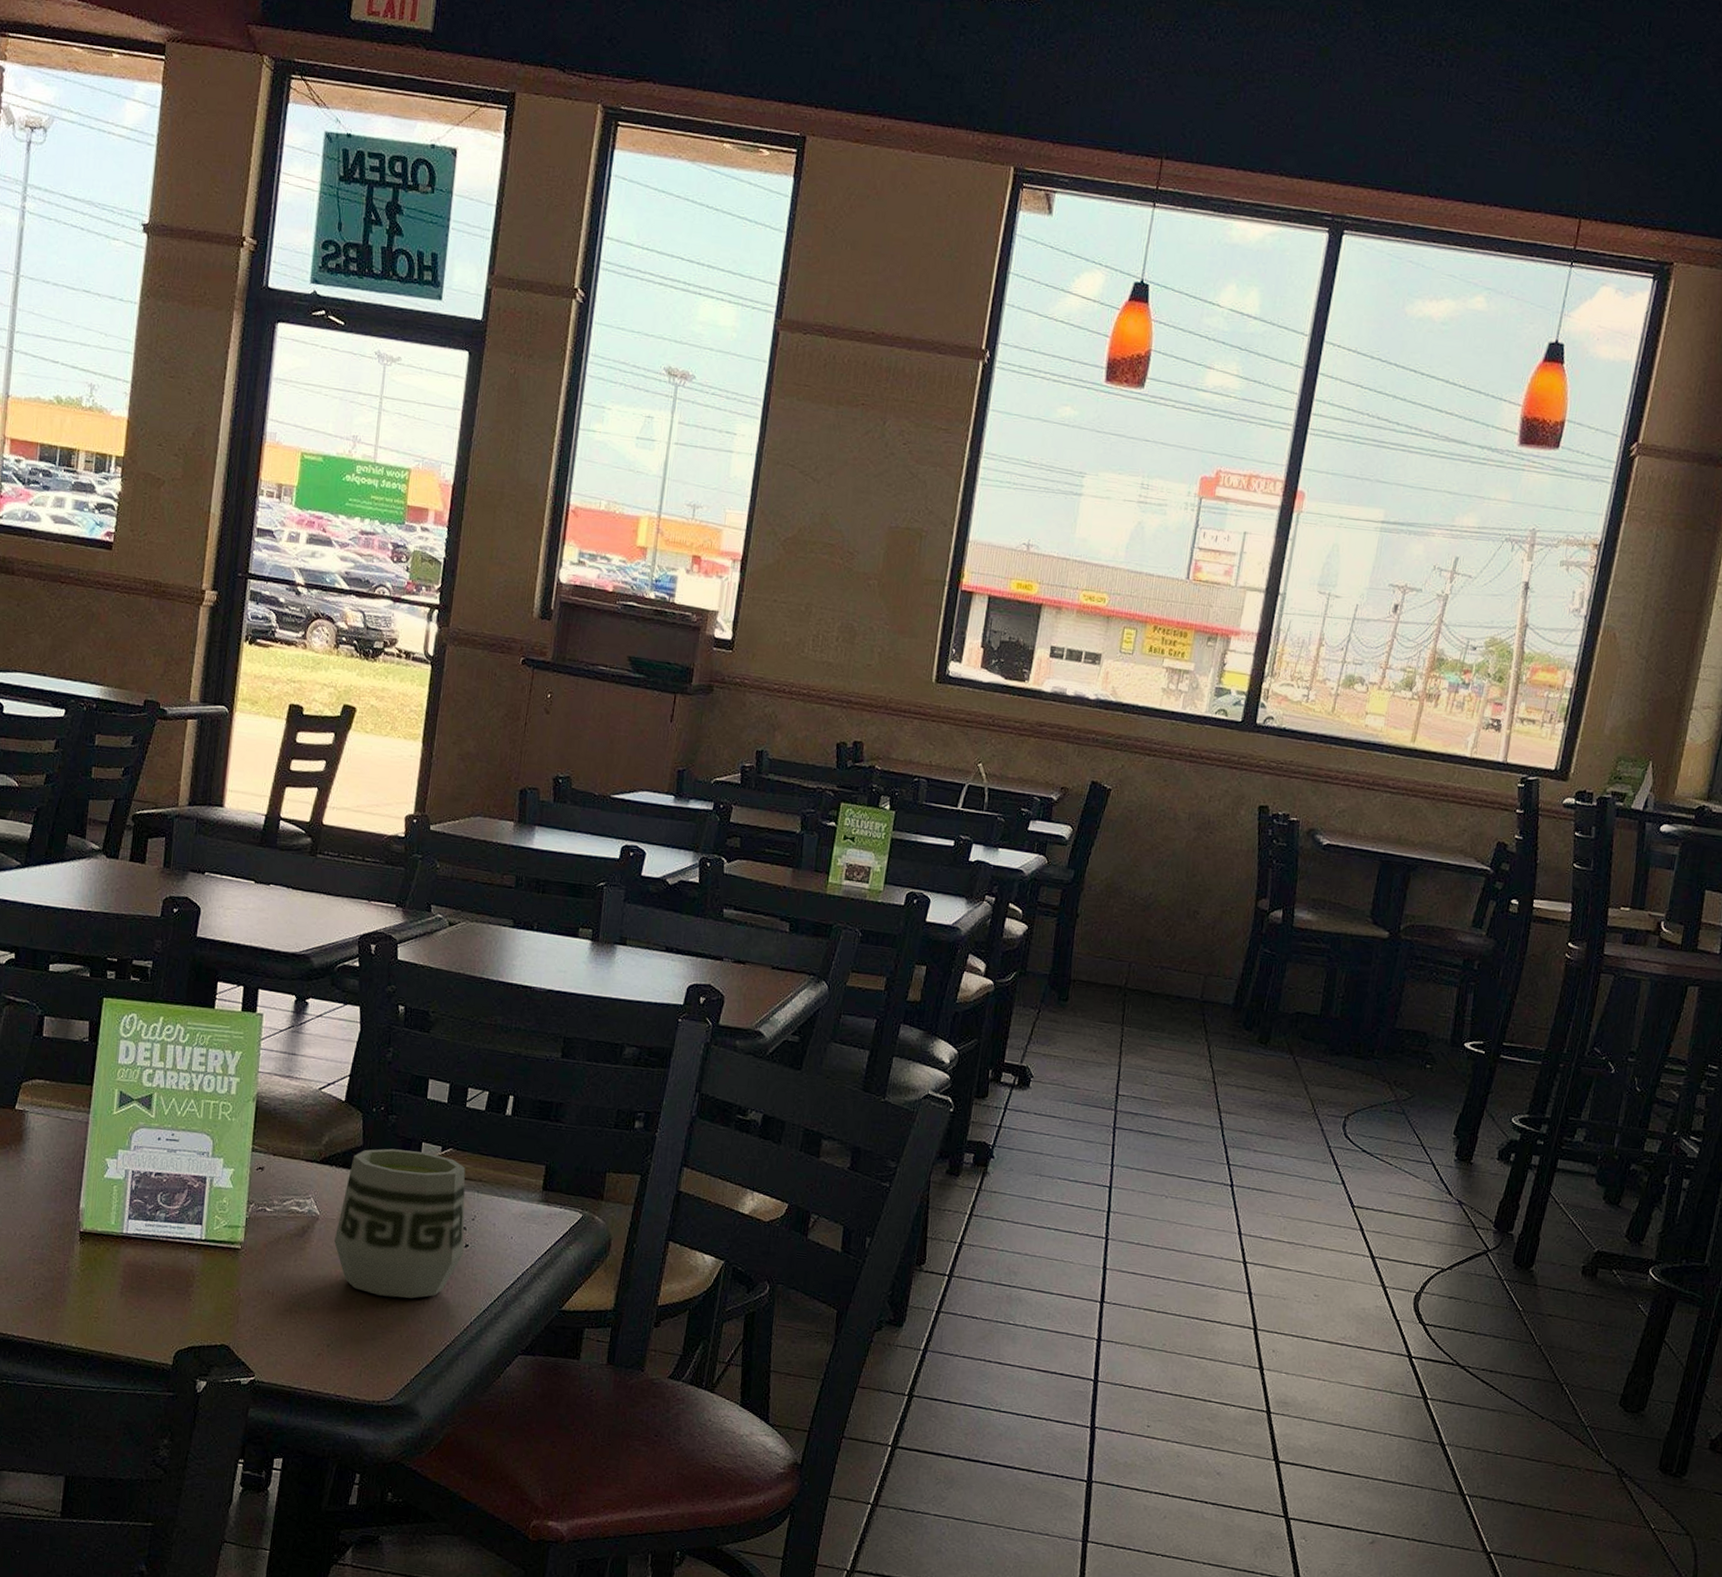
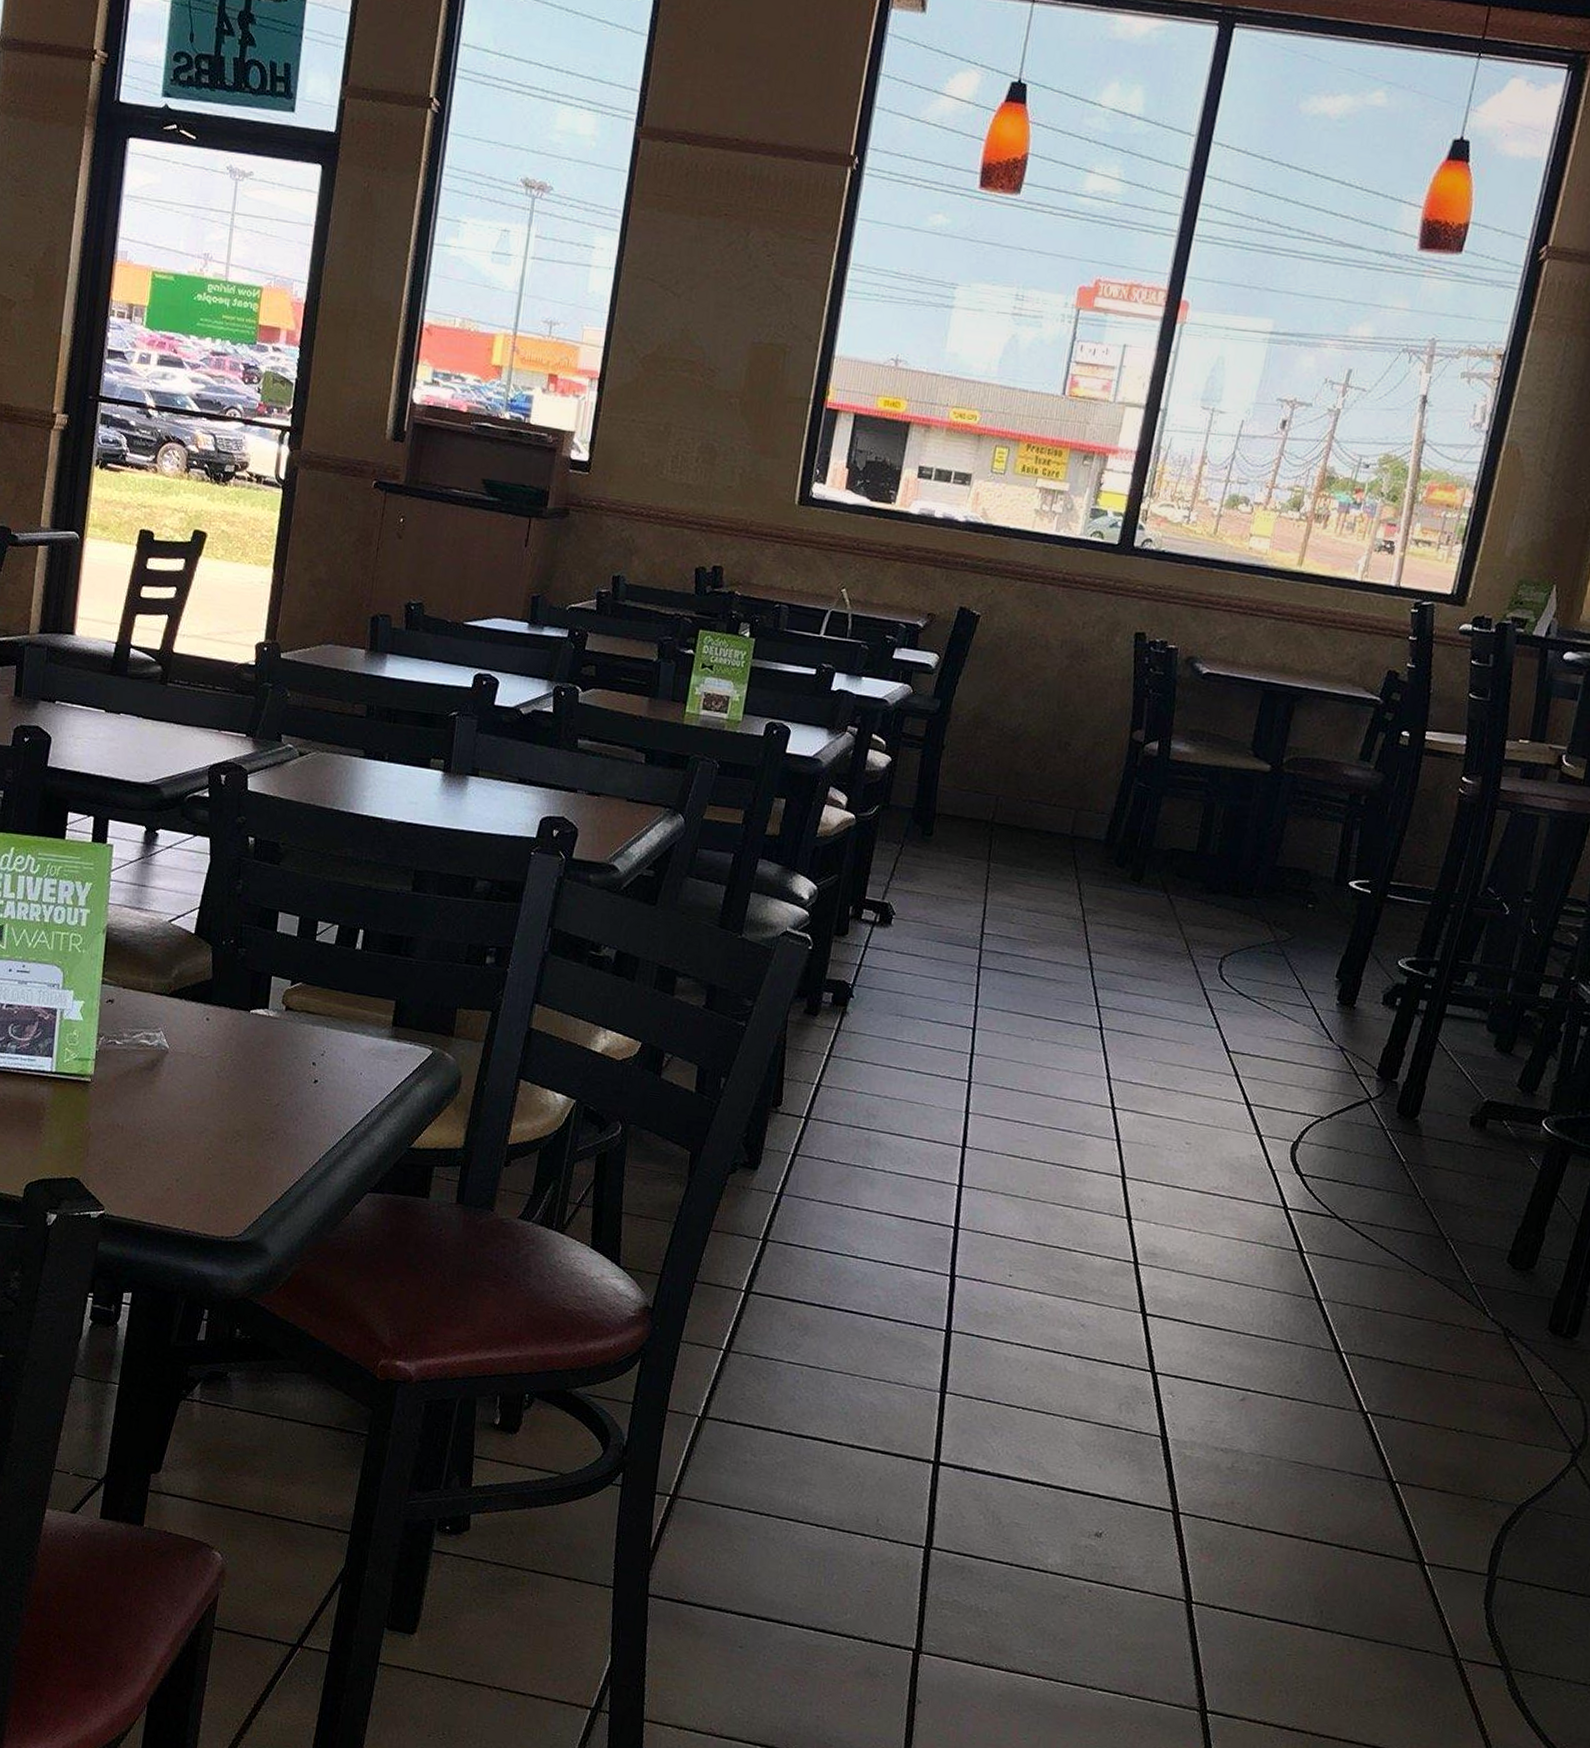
cup: present [334,1148,466,1299] -> none [184,982,315,1134]

